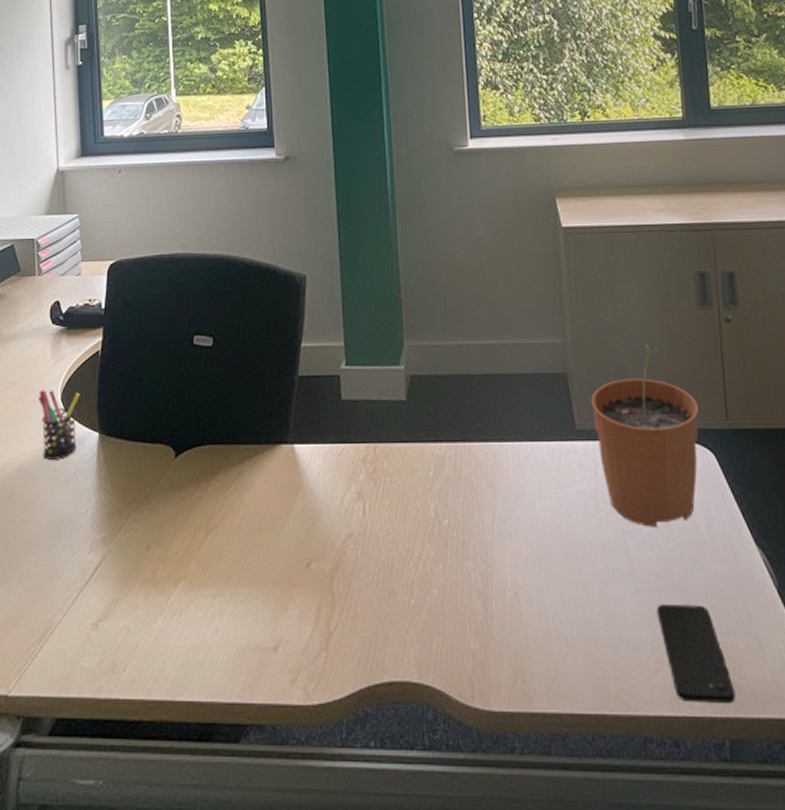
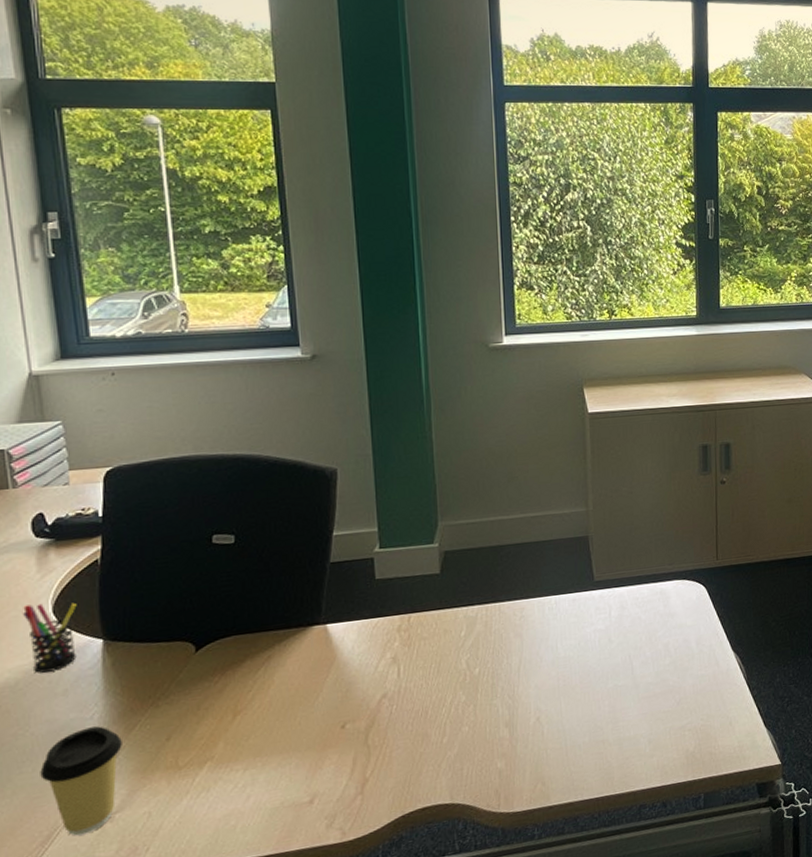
coffee cup: none [41,523,109,639] -> present [40,726,122,836]
plant pot: present [591,344,699,527] -> none [608,506,695,650]
smartphone: present [657,603,736,704] -> none [654,701,711,774]

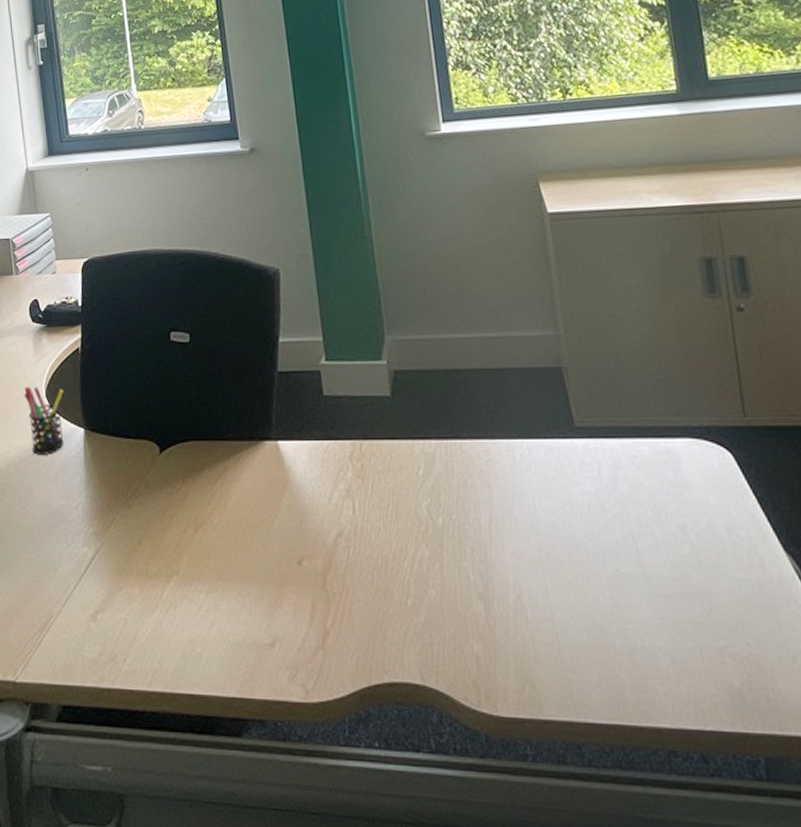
coffee cup: present [40,726,122,836] -> none [38,517,102,629]

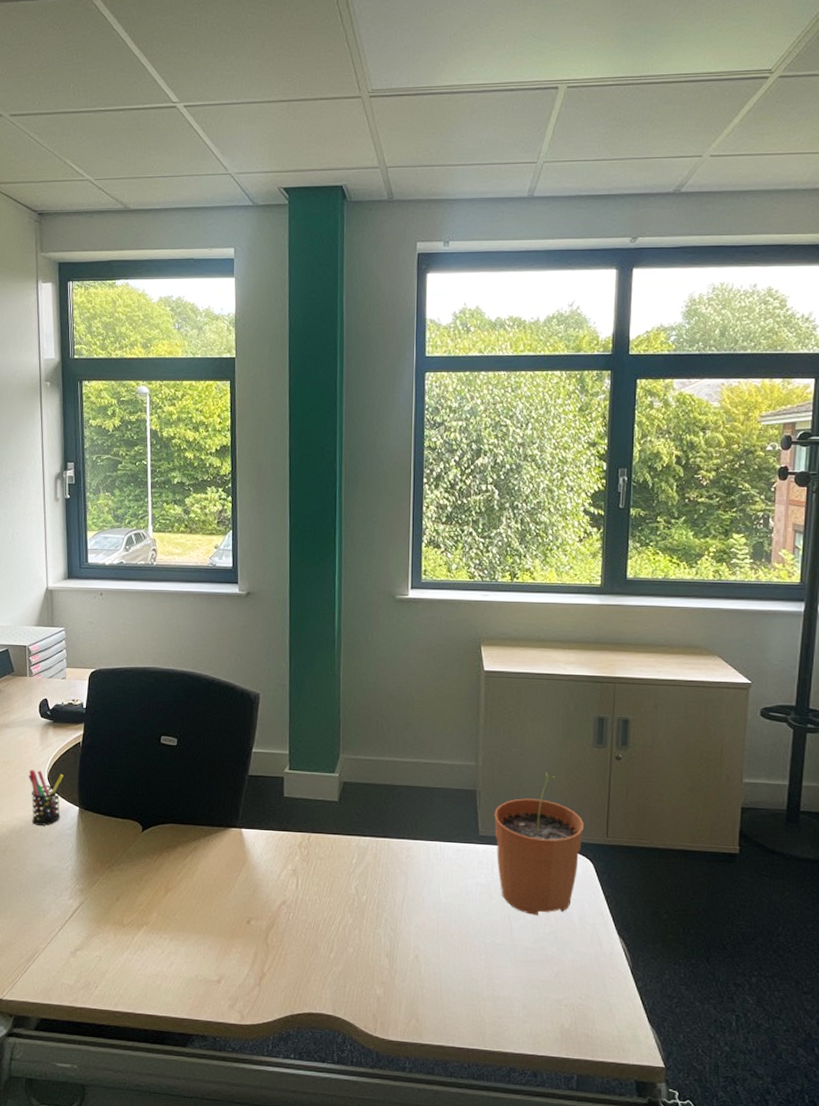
plant pot: none [589,336,714,530] -> present [494,772,584,915]

